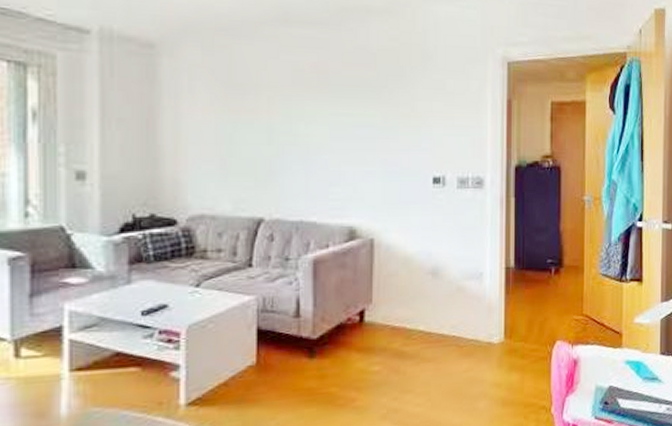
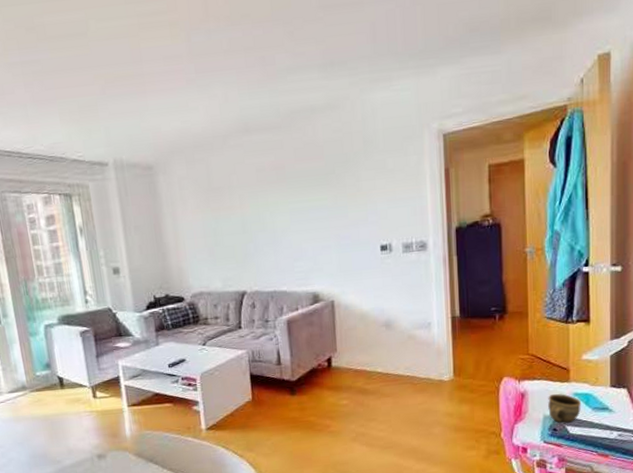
cup: none [600,361,633,397] -> present [548,393,582,424]

